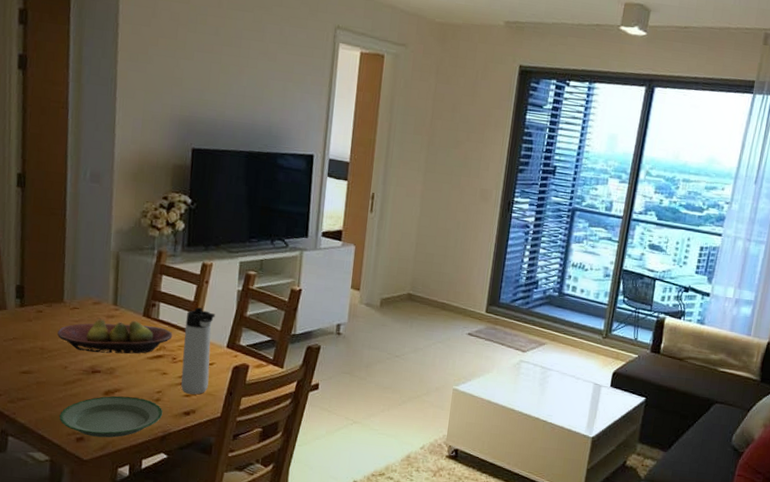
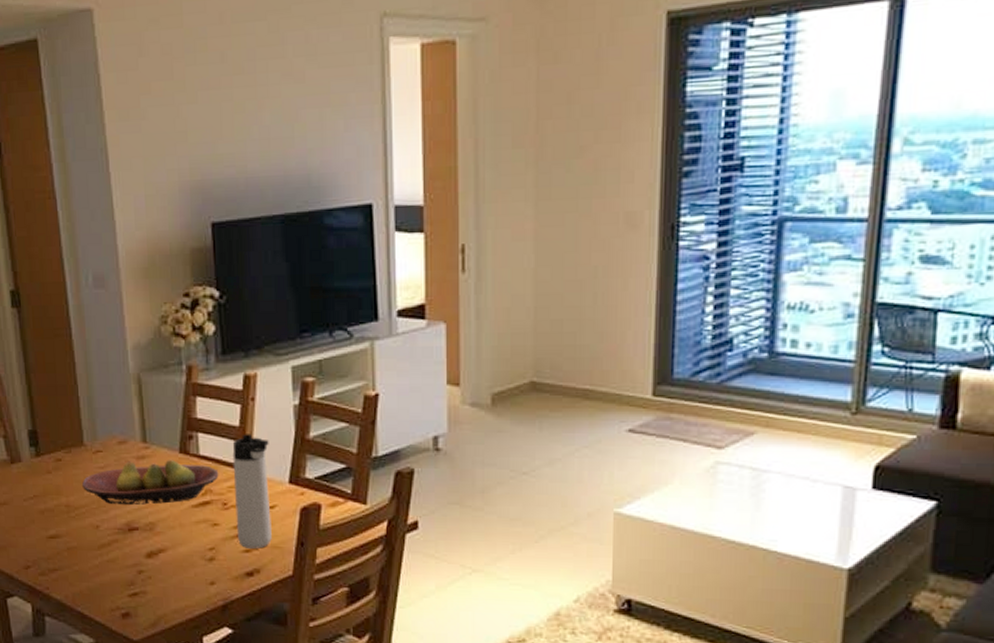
plate: present [59,396,163,438] -> none [98,557,220,612]

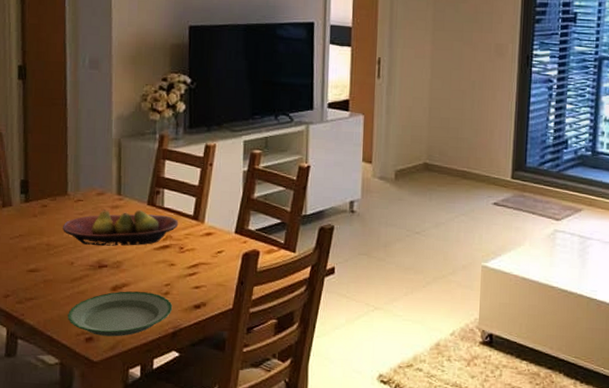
plate: none [98,557,220,612] -> present [68,291,173,337]
thermos bottle: present [232,434,272,549] -> none [189,192,221,286]

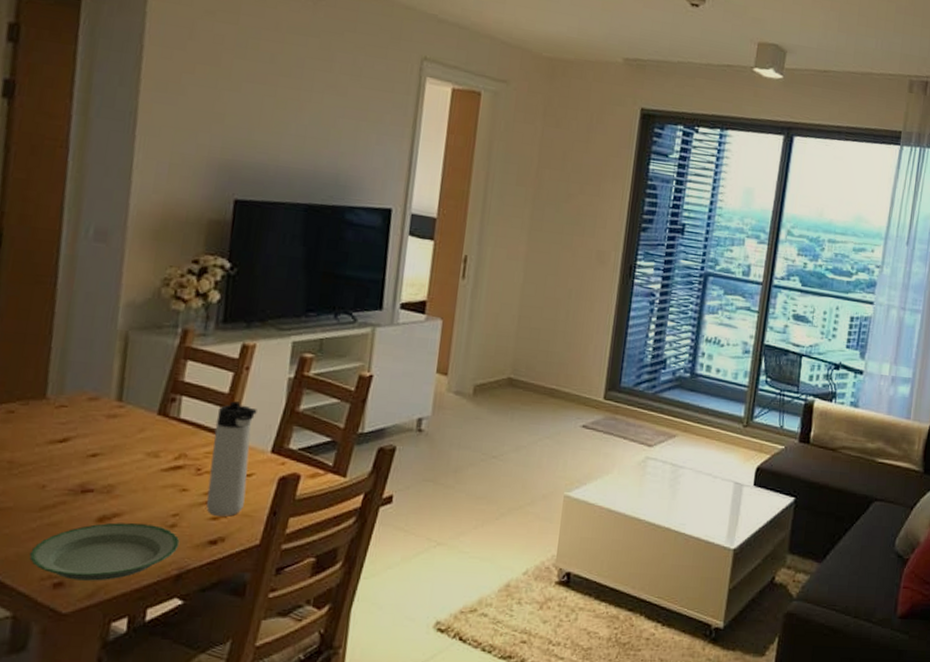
fruit bowl: present [63,209,179,246] -> none [34,419,198,466]
thermos bottle: none [189,192,221,286] -> present [206,401,257,517]

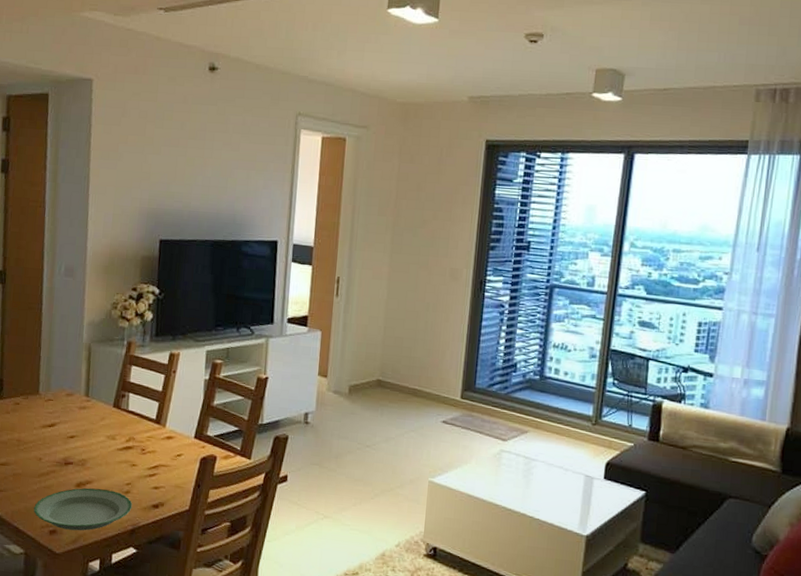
thermos bottle: present [206,401,257,517] -> none [149,397,183,487]

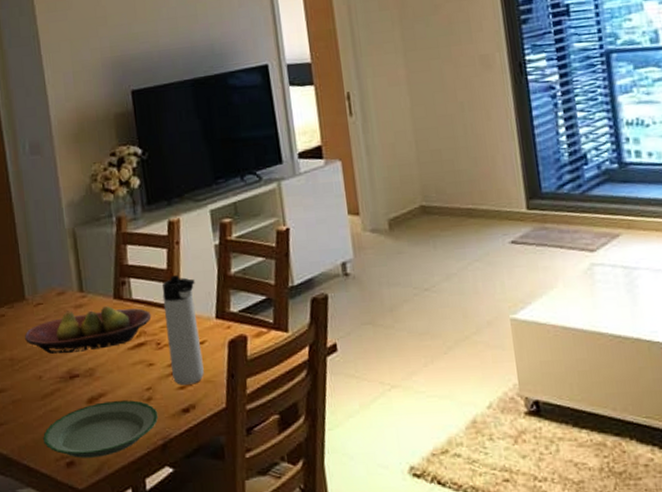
fruit bowl: none [33,410,142,446] -> present [25,305,152,354]
thermos bottle: none [149,397,183,487] -> present [162,275,204,385]

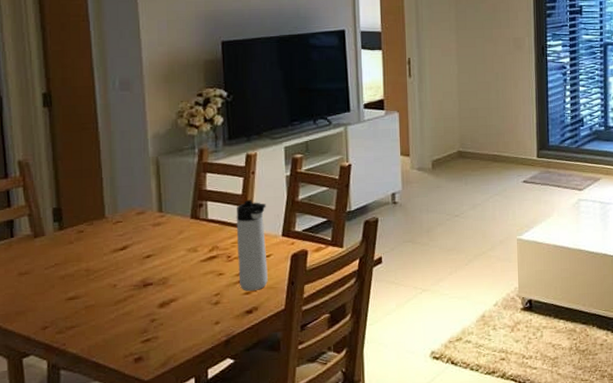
fruit bowl: present [25,305,152,354] -> none [102,224,225,265]
plate: present [43,400,159,458] -> none [114,304,224,354]

